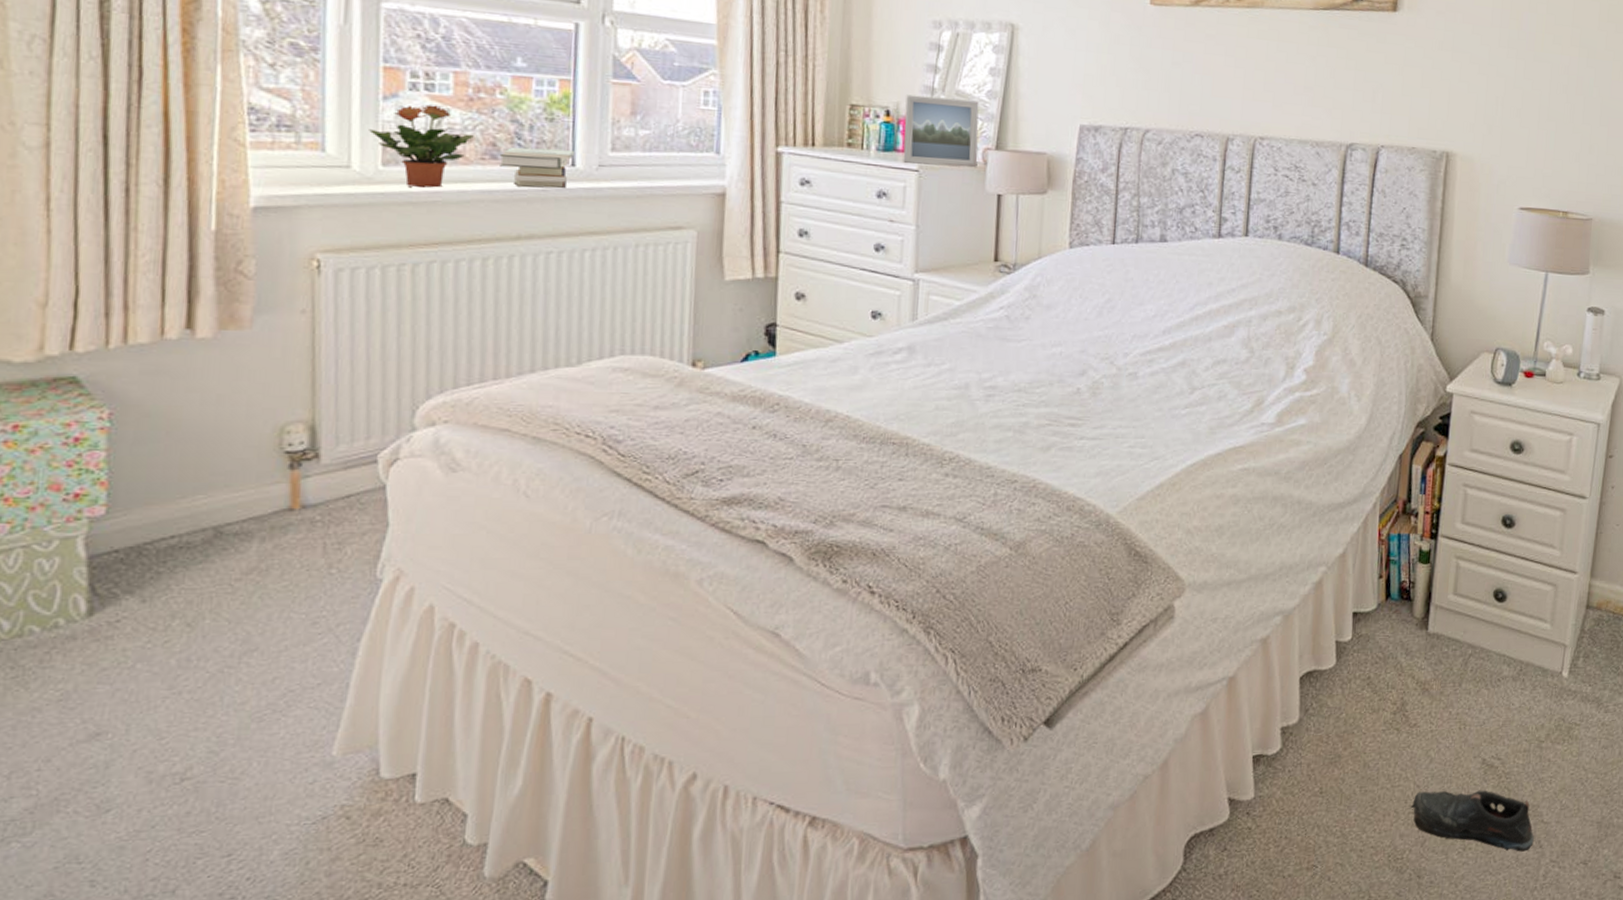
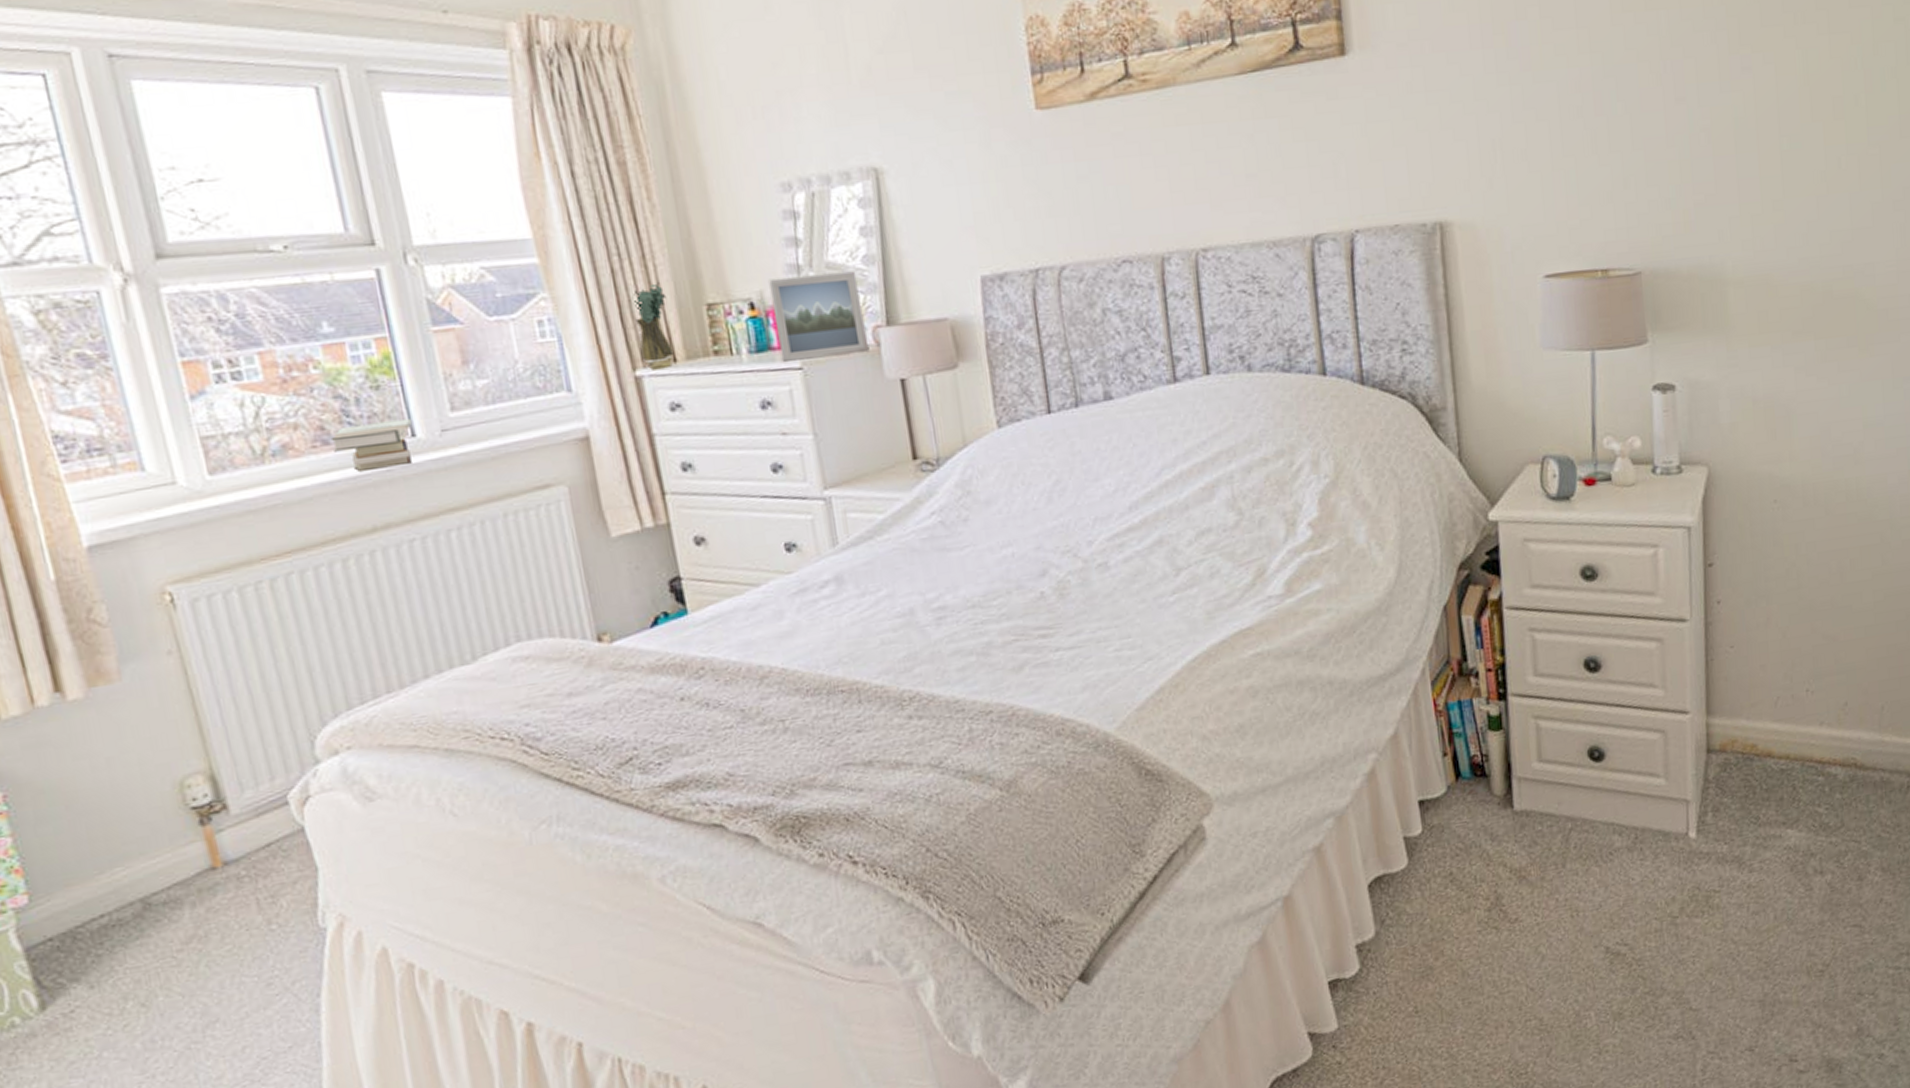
potted plant: present [369,104,474,188] -> none [184,395,298,493]
vase: none [785,78,818,150] -> present [633,281,674,371]
shoe: present [1410,790,1534,852] -> none [1526,982,1684,1048]

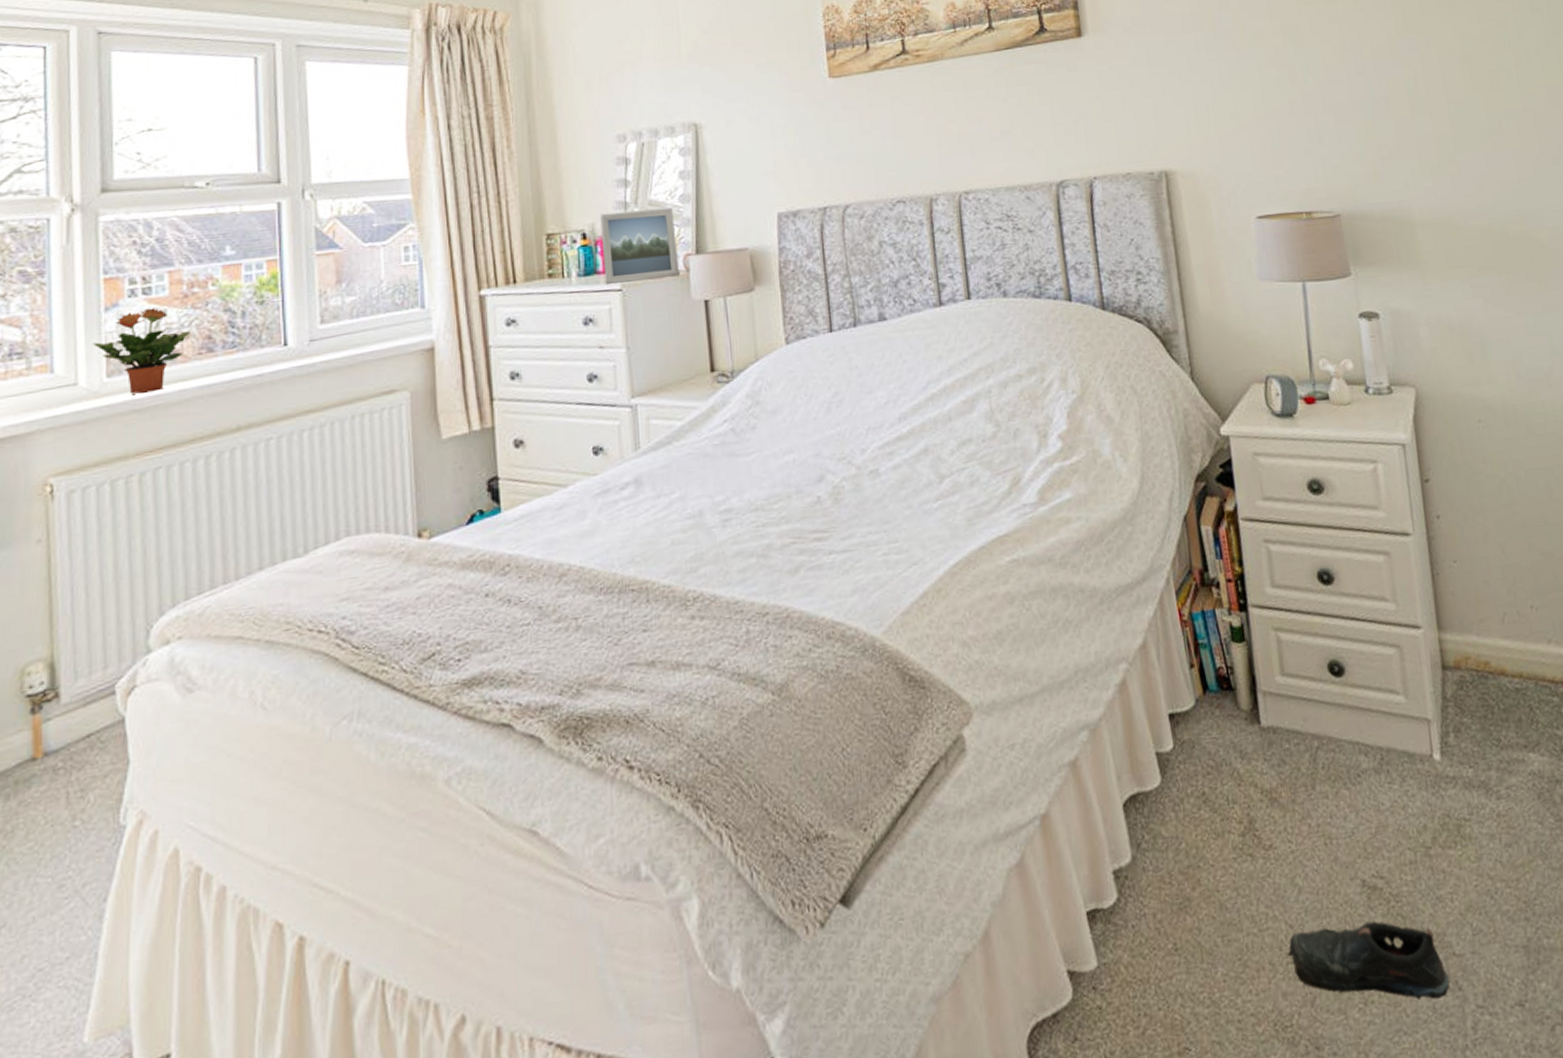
potted plant: none [184,395,298,493] -> present [93,307,190,394]
books: present [330,419,412,473] -> none [215,330,285,377]
vase: present [633,281,674,371] -> none [486,214,514,290]
shoe: none [1526,982,1684,1048] -> present [1287,920,1450,1000]

